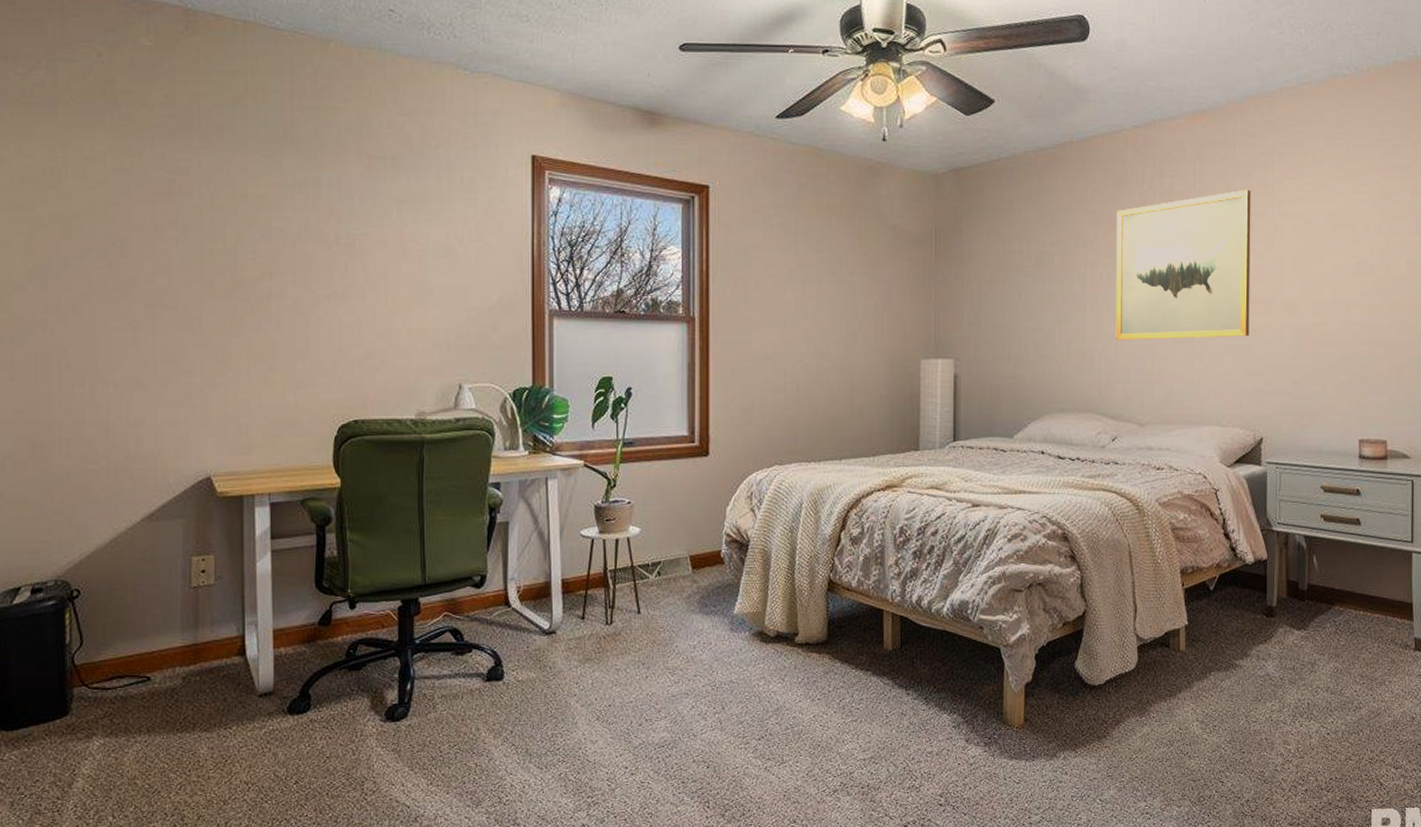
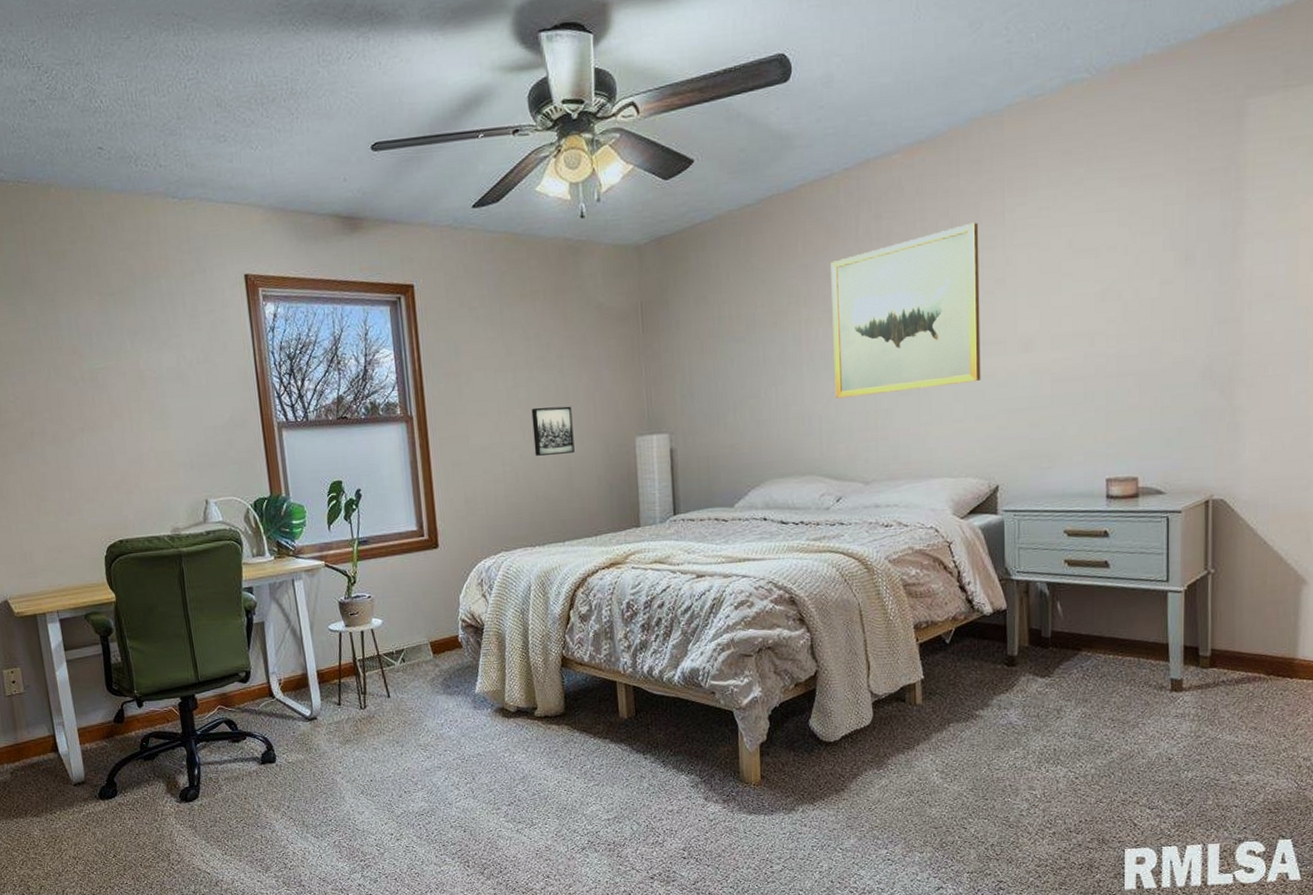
wall art: none [818,321,859,370] -> present [531,406,575,456]

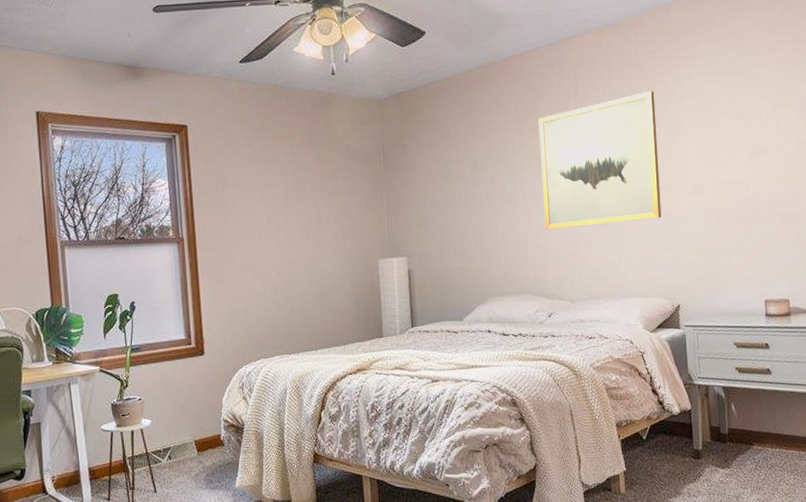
wall art: present [531,406,575,456] -> none [288,232,326,275]

